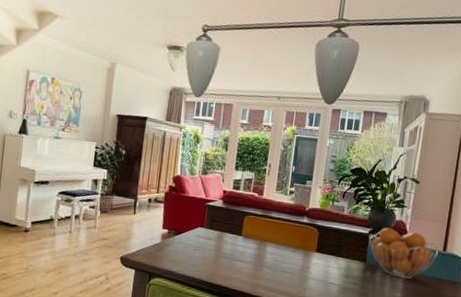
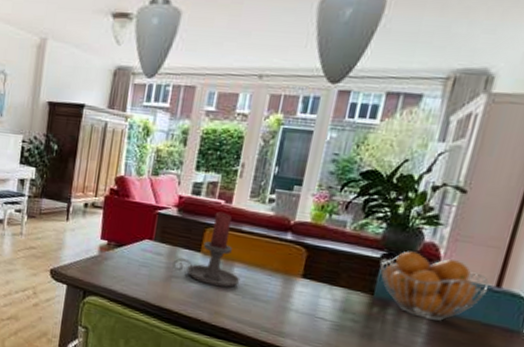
candle holder: none [220,202,272,264] -> present [172,211,241,288]

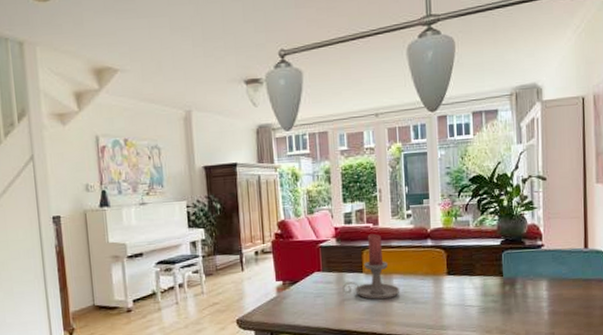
fruit basket: present [379,250,489,321] -> none [501,234,580,286]

